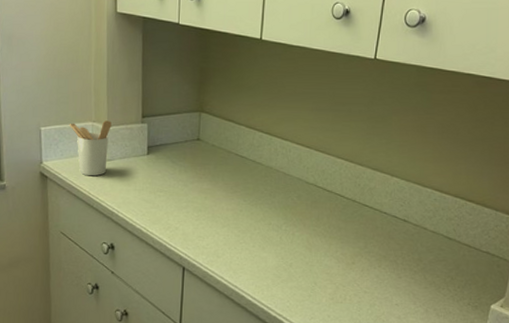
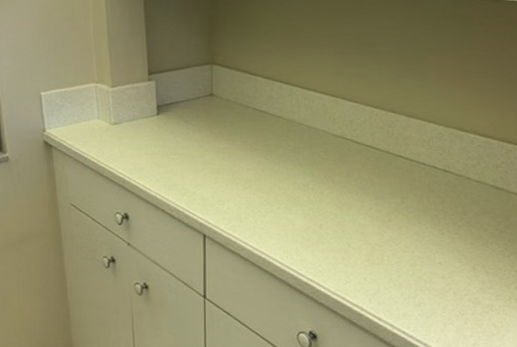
utensil holder: present [69,120,112,176] -> none [70,80,116,142]

